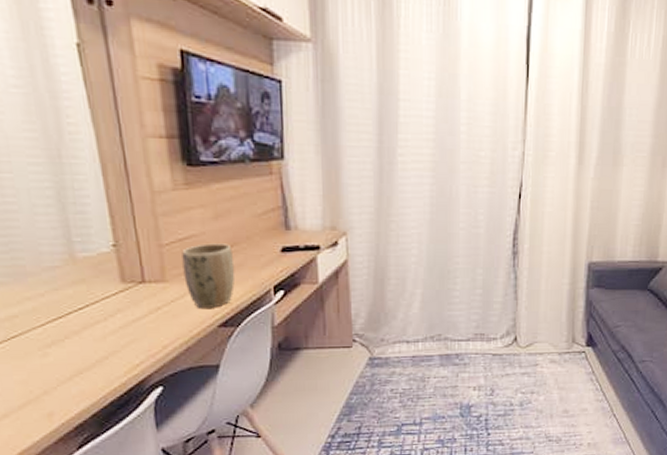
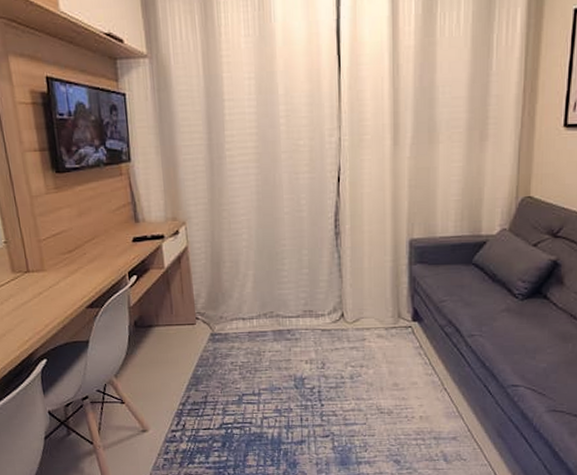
plant pot: present [182,243,235,308] -> none [55,237,97,292]

